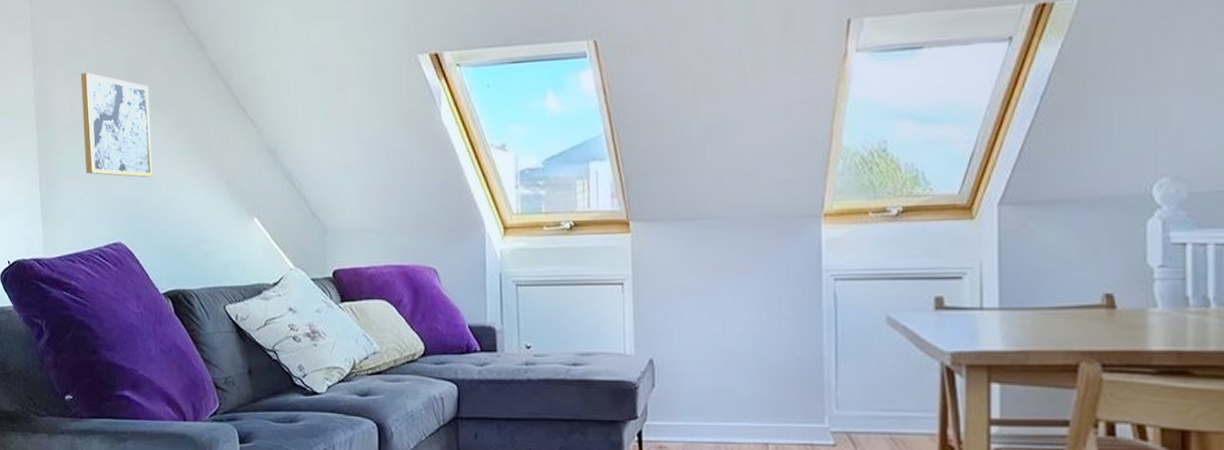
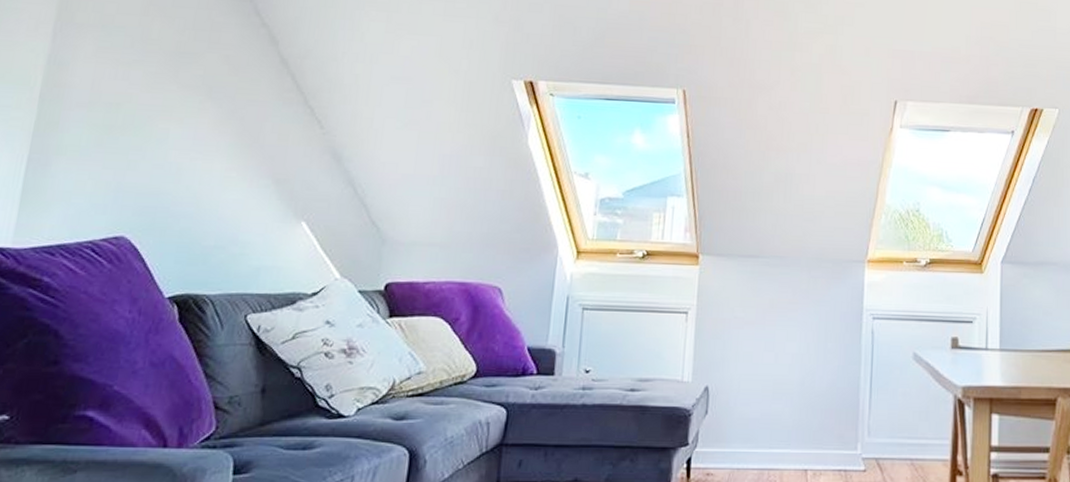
wall art: present [80,72,153,177] -> none [95,49,200,168]

